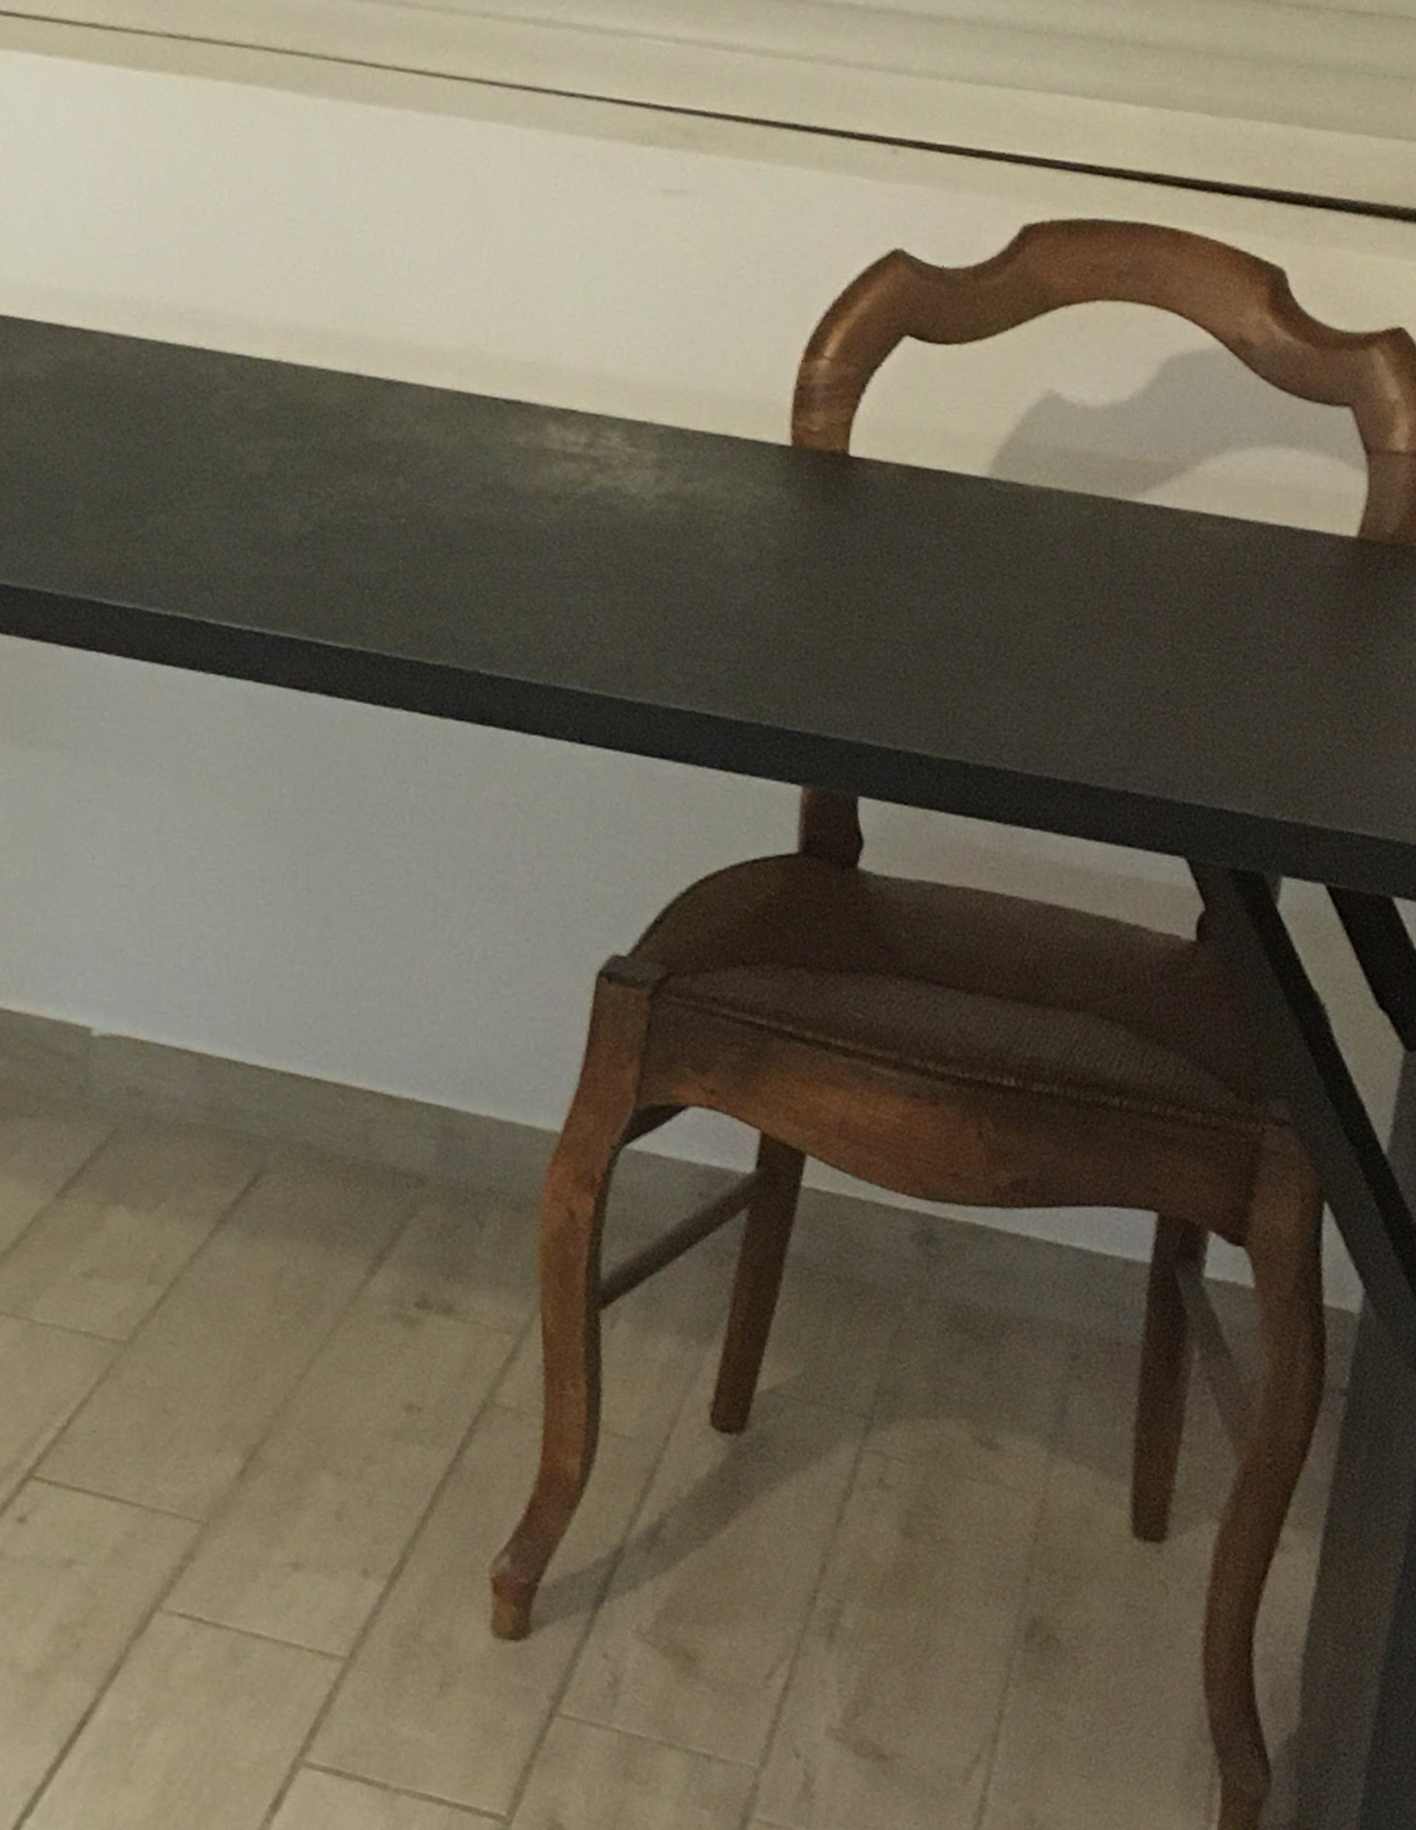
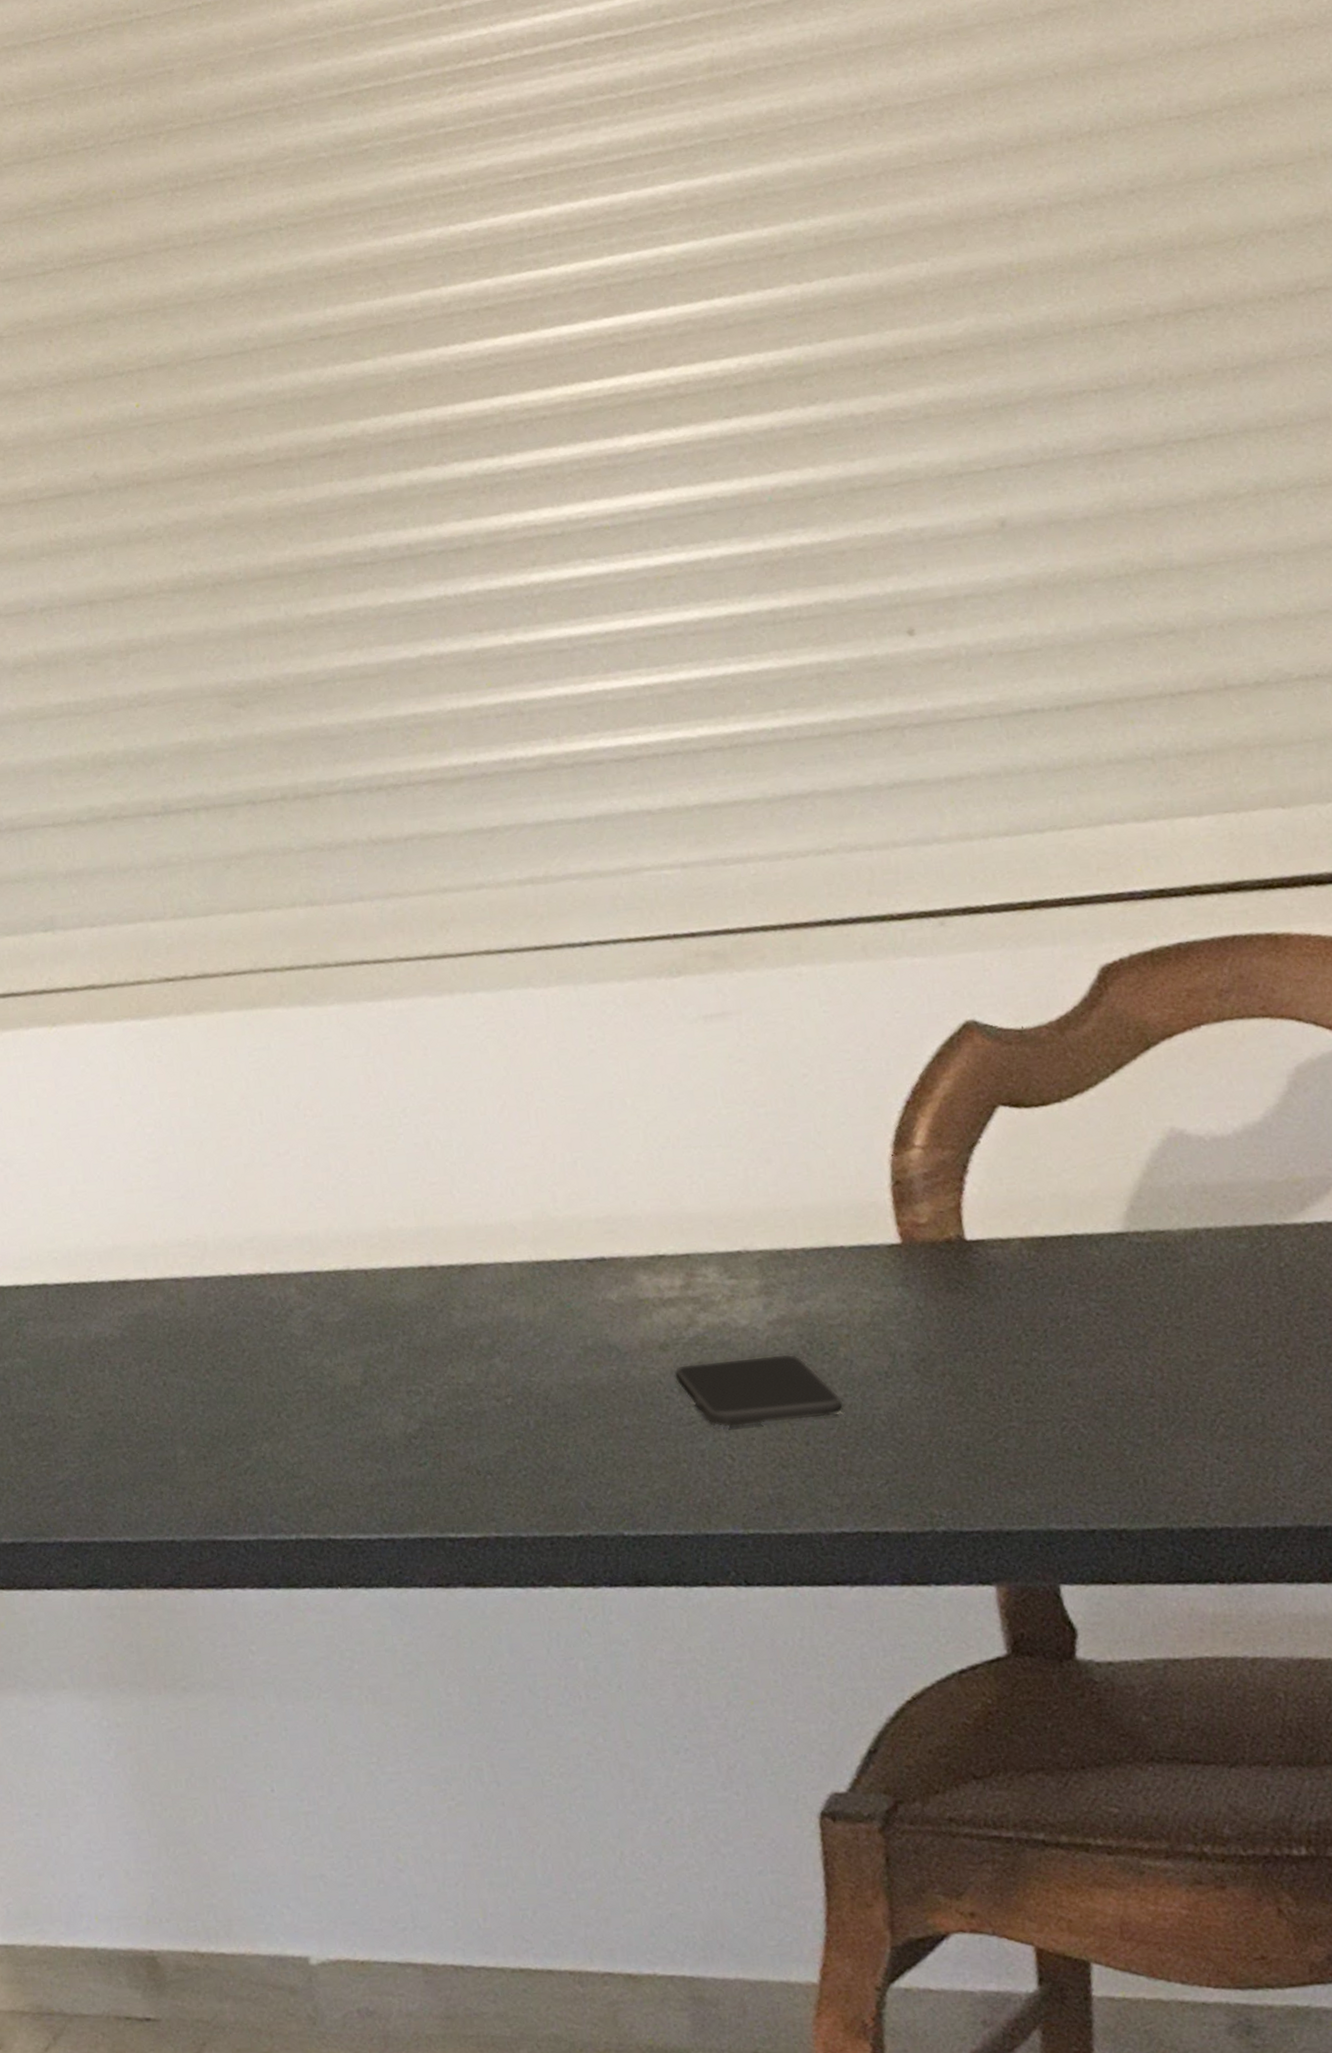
smartphone: none [560,519,706,597] -> present [674,1354,843,1427]

